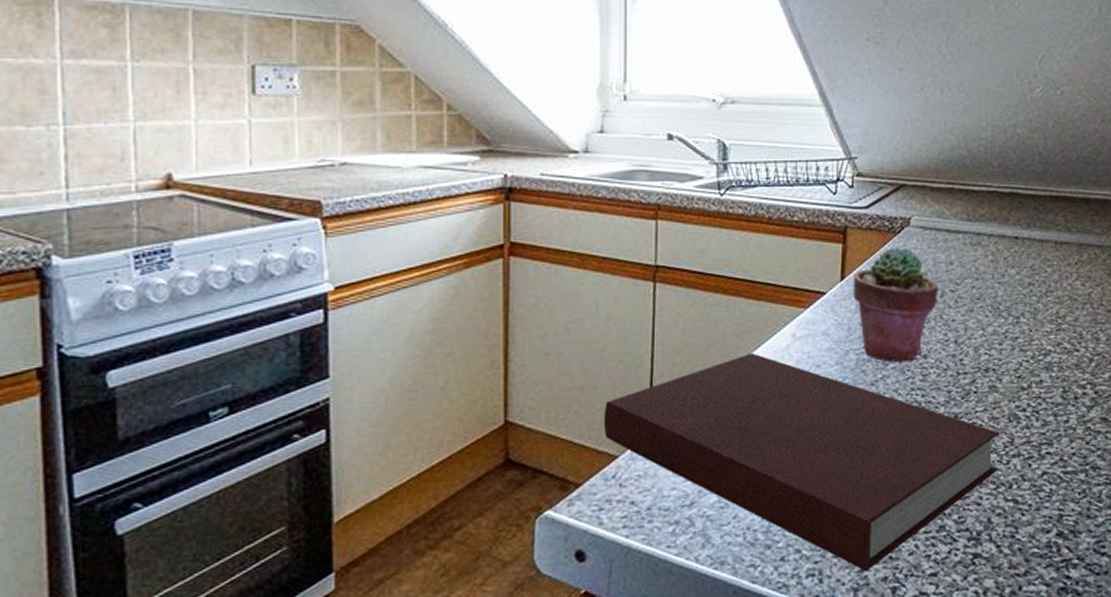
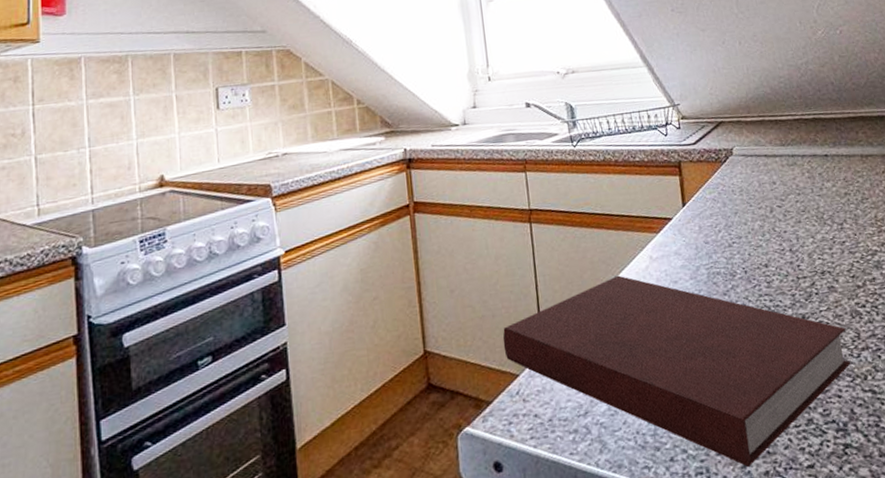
potted succulent: present [853,247,939,363] -> none [692,174,768,273]

